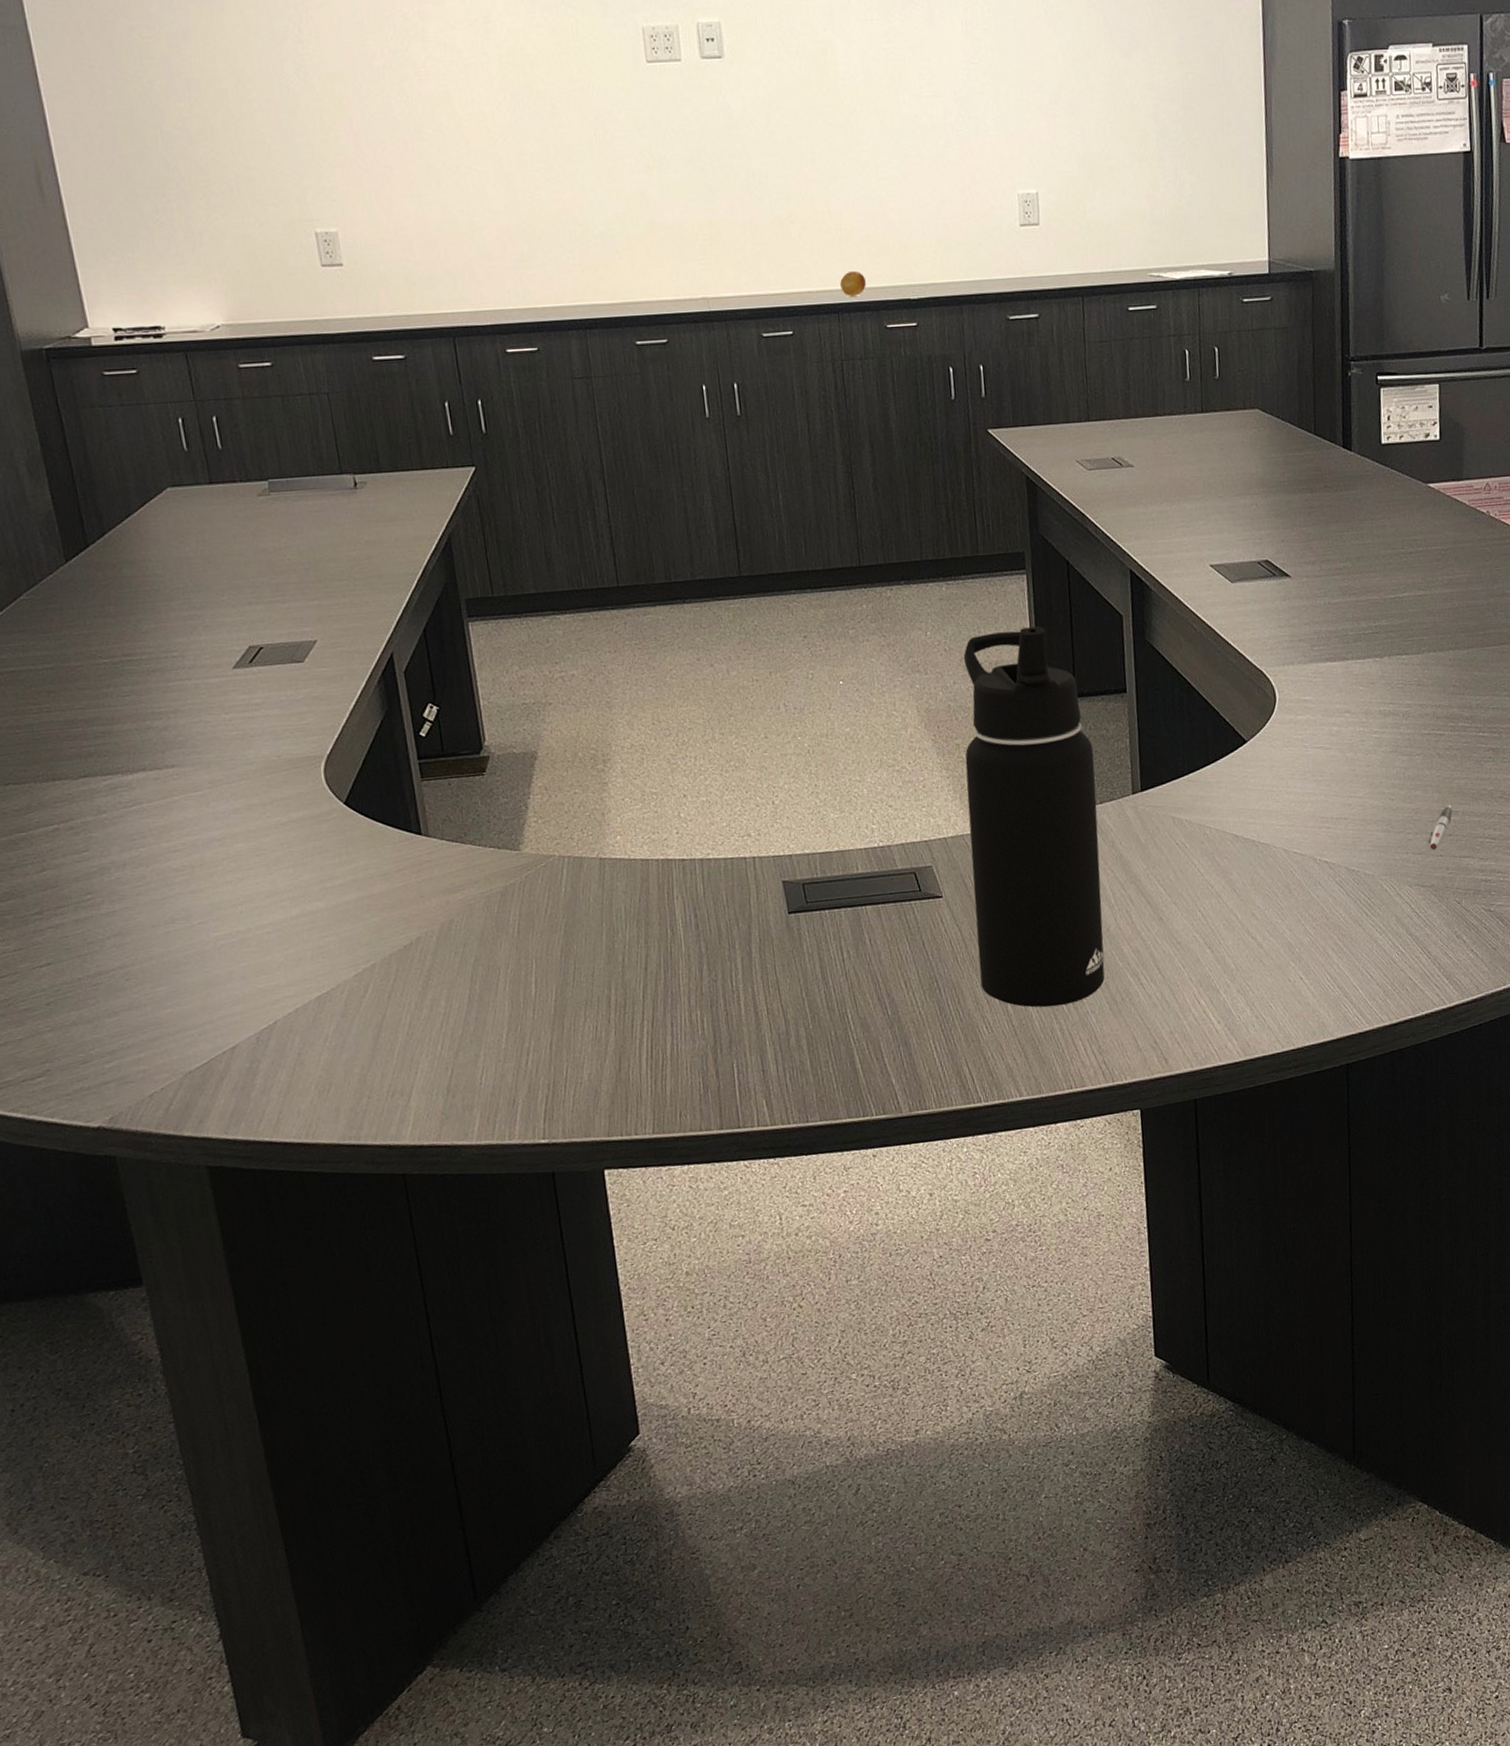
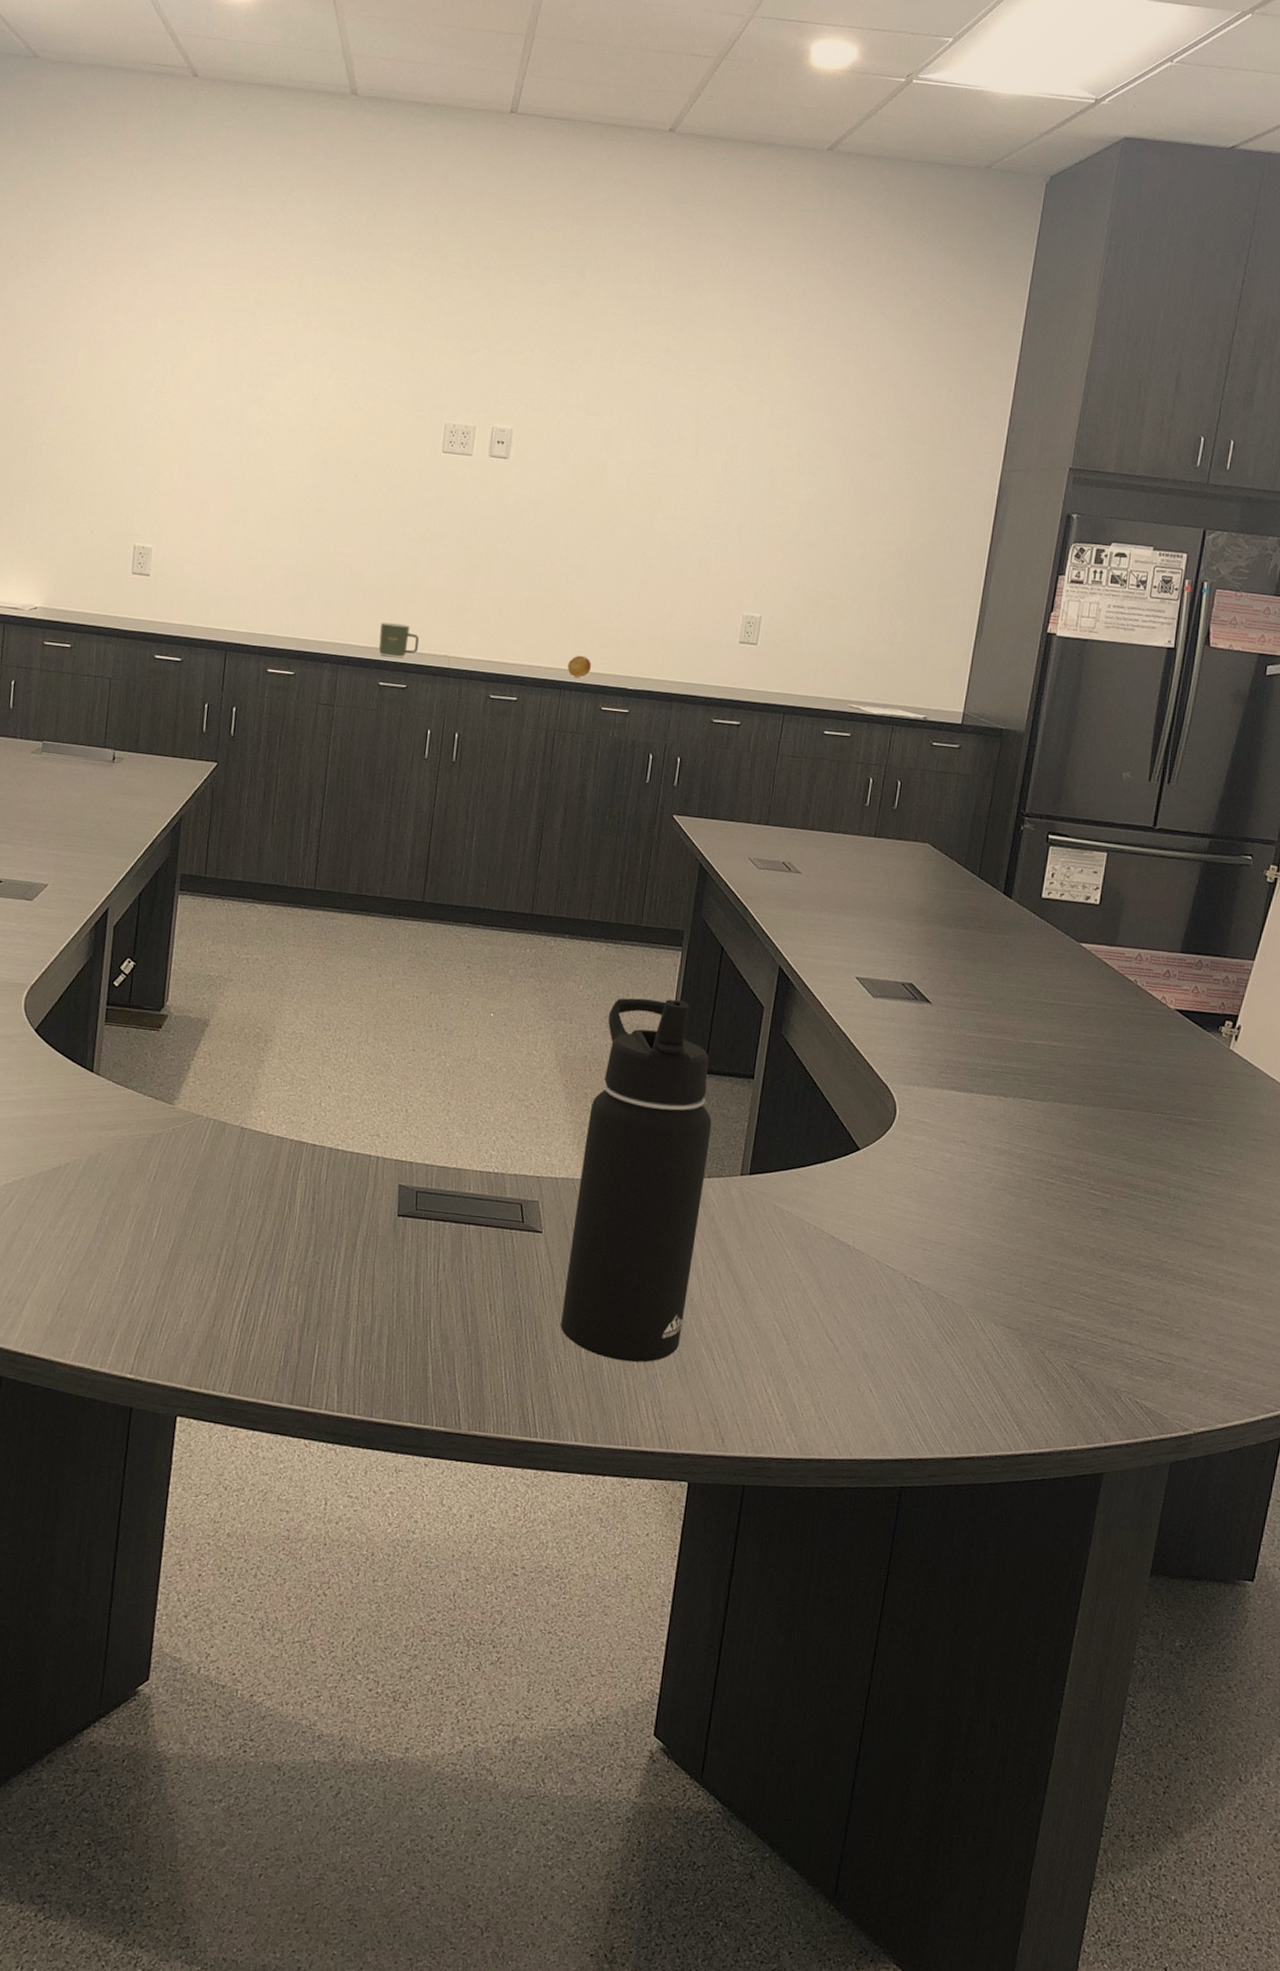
mug: none [623,270,672,311] -> present [378,622,419,658]
pen: present [1428,804,1453,851] -> none [1021,1253,1052,1295]

